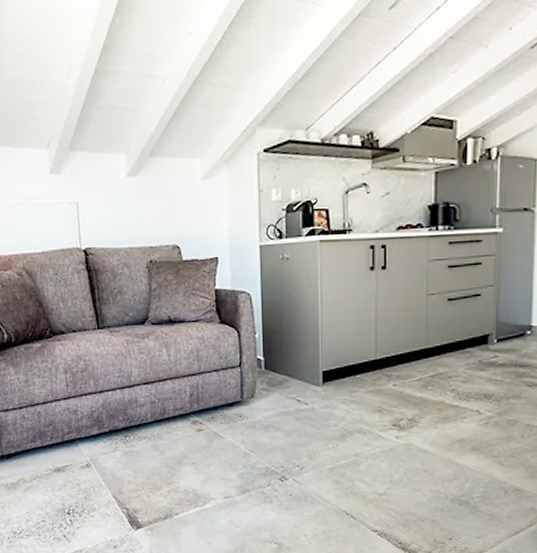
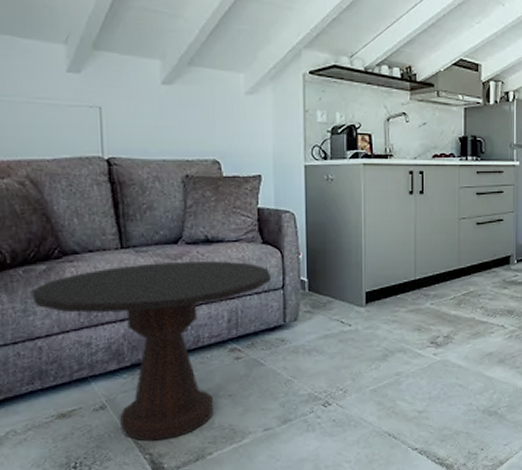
side table: none [31,340,229,498] -> present [31,261,271,441]

